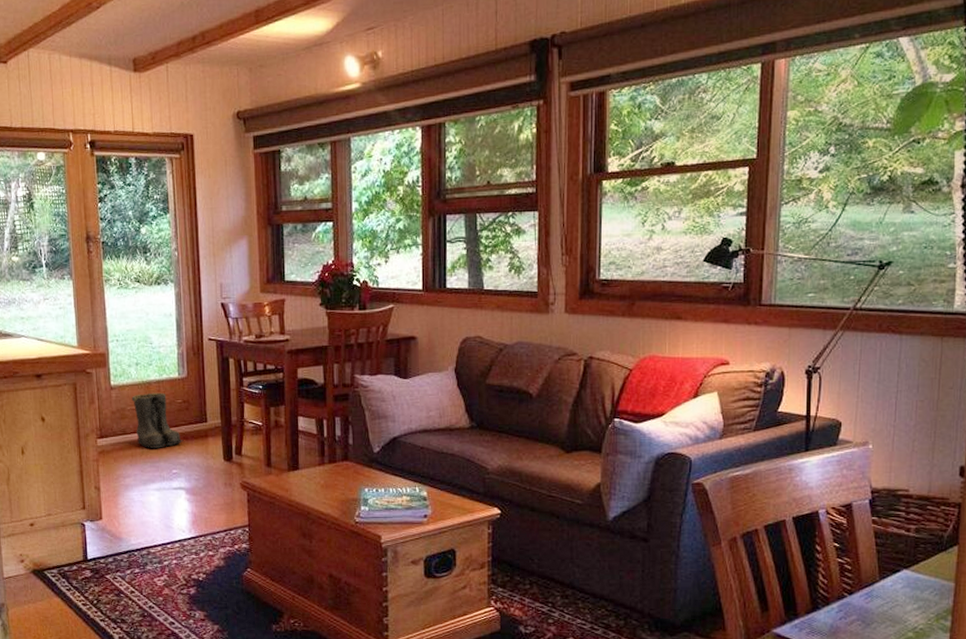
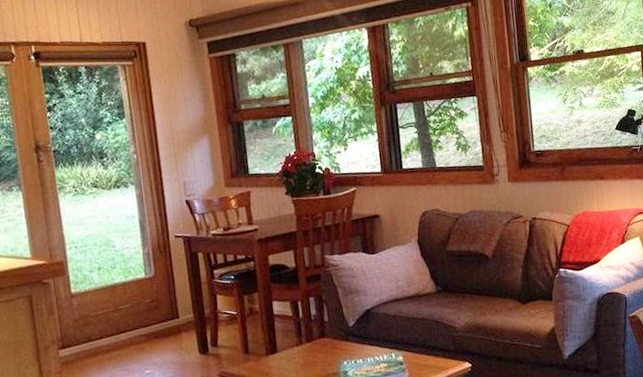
boots: present [131,392,184,448] -> none [95,294,156,352]

